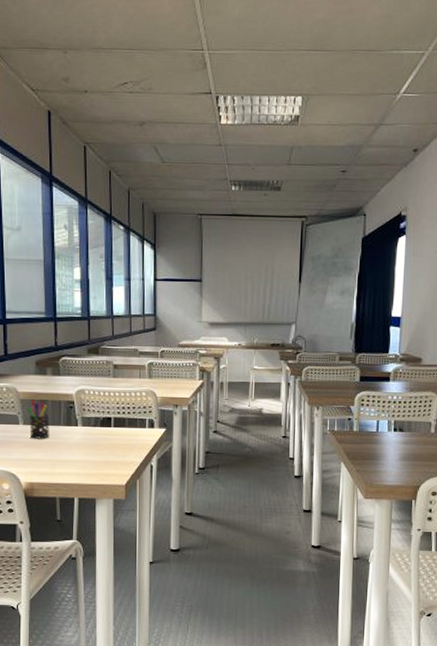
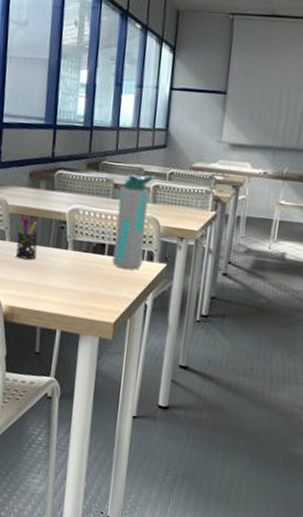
water bottle: none [119,354,150,438] -> present [112,174,156,270]

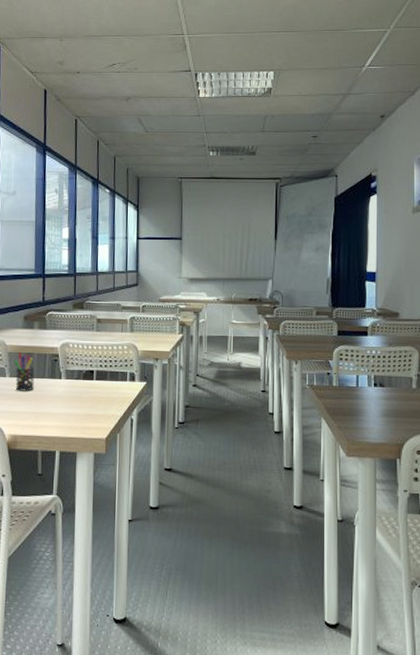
water bottle: present [112,174,156,270] -> none [100,309,132,391]

